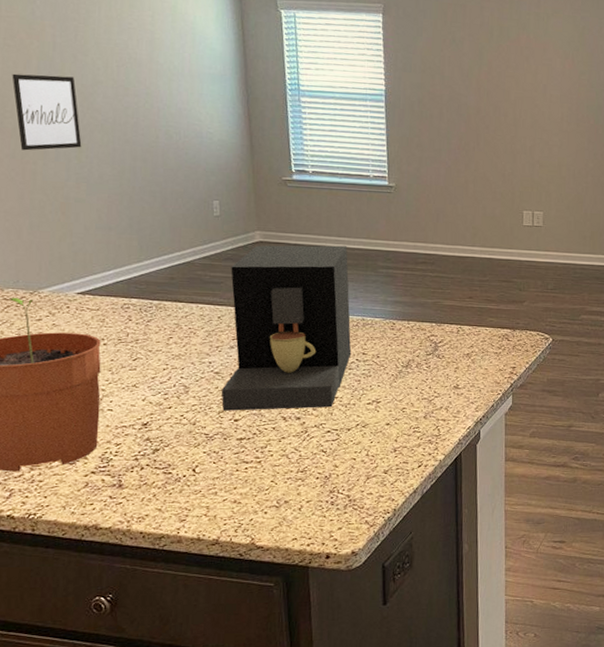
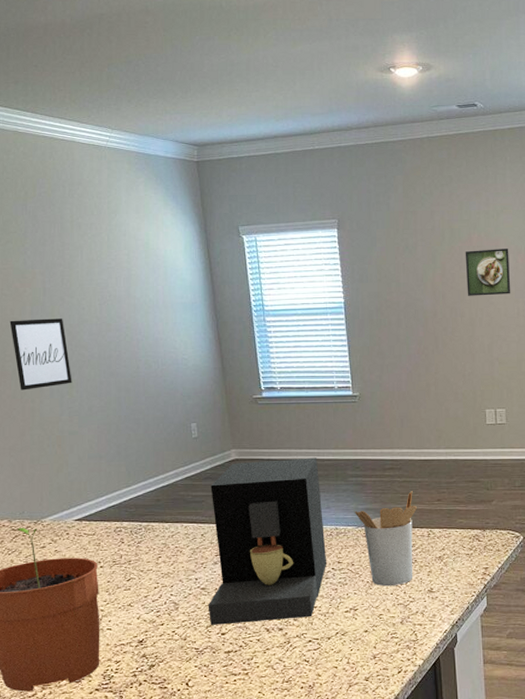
utensil holder: none [383,287,449,381] -> present [355,491,418,587]
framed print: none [512,50,557,99] -> present [465,249,511,296]

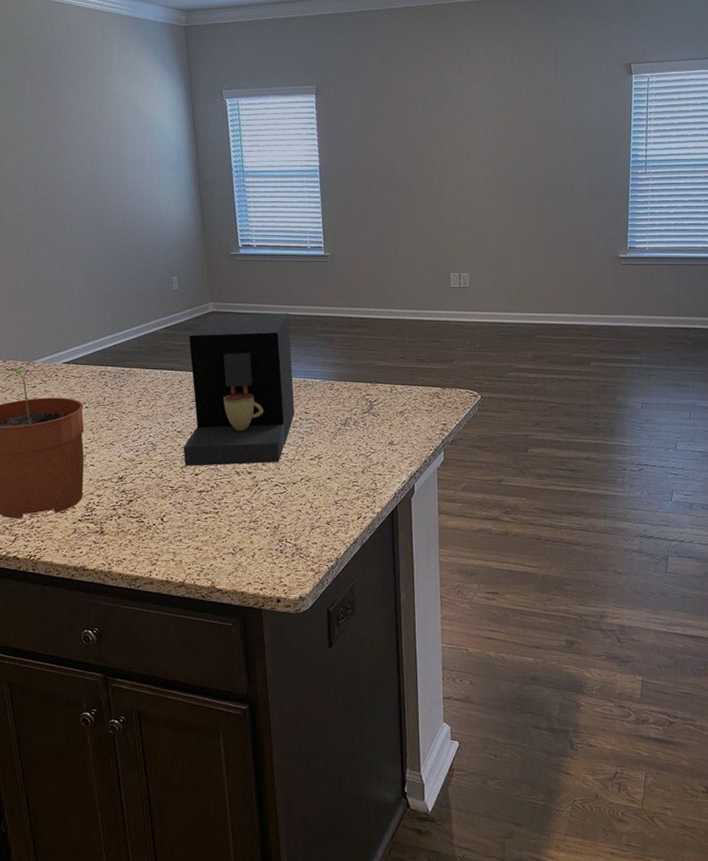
wall art: present [9,318,72,391] -> none [8,173,64,240]
utensil holder: present [355,491,418,587] -> none [322,348,382,438]
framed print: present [465,249,511,296] -> none [436,118,480,163]

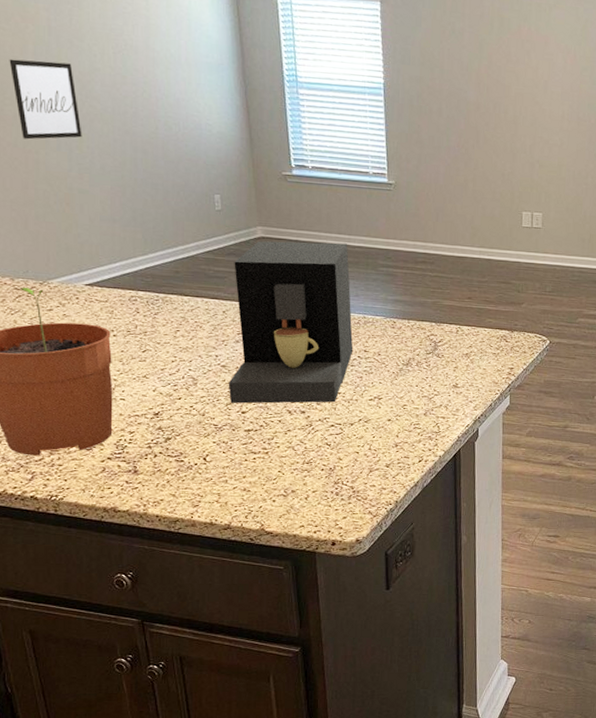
wall art: none [8,173,64,240] -> present [9,59,82,140]

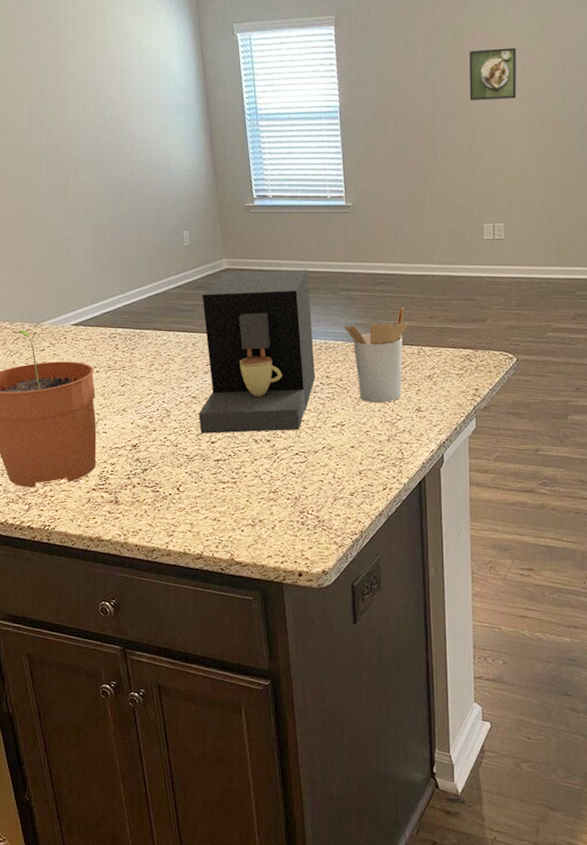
wall art: present [9,59,82,140] -> none [8,120,68,194]
utensil holder: none [384,287,448,379] -> present [345,307,409,404]
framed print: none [512,43,559,96] -> present [469,48,517,100]

